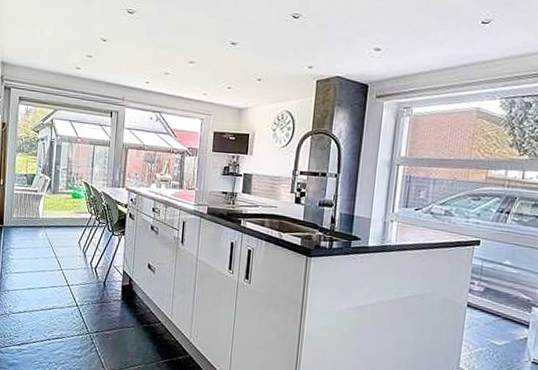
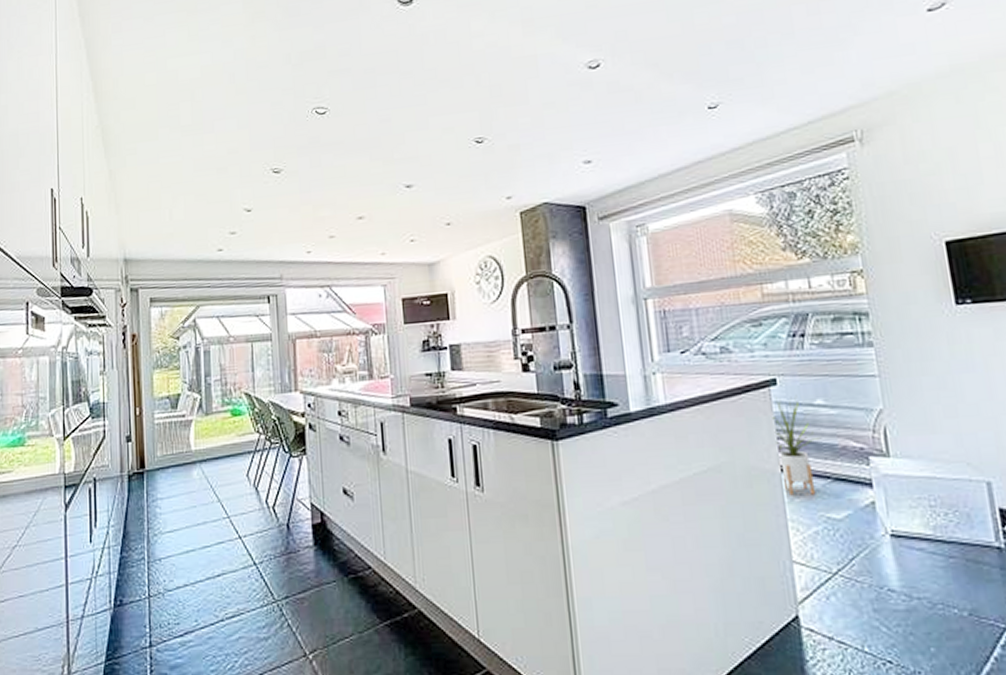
house plant: none [466,254,501,326] -> present [772,396,820,496]

